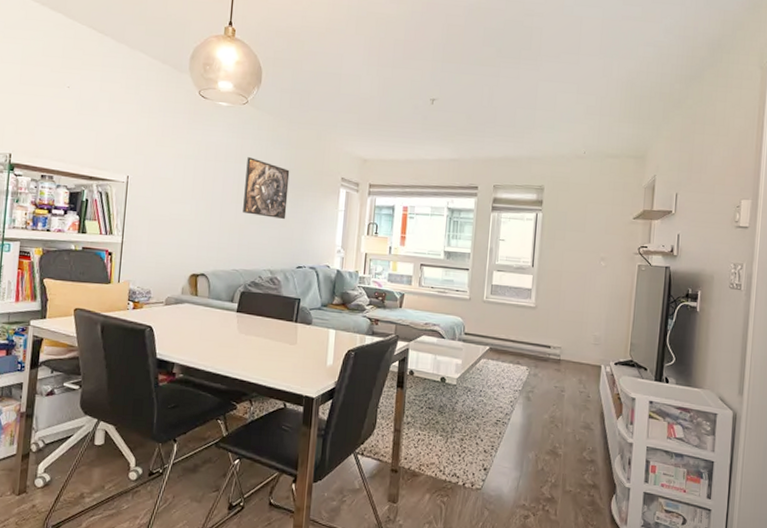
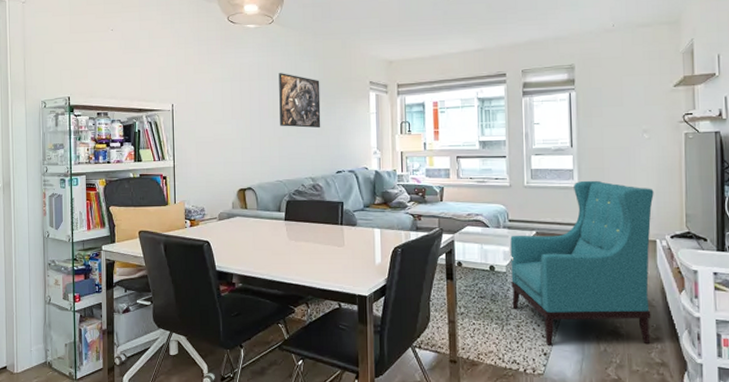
armchair: none [458,301,604,465] -> present [510,180,654,345]

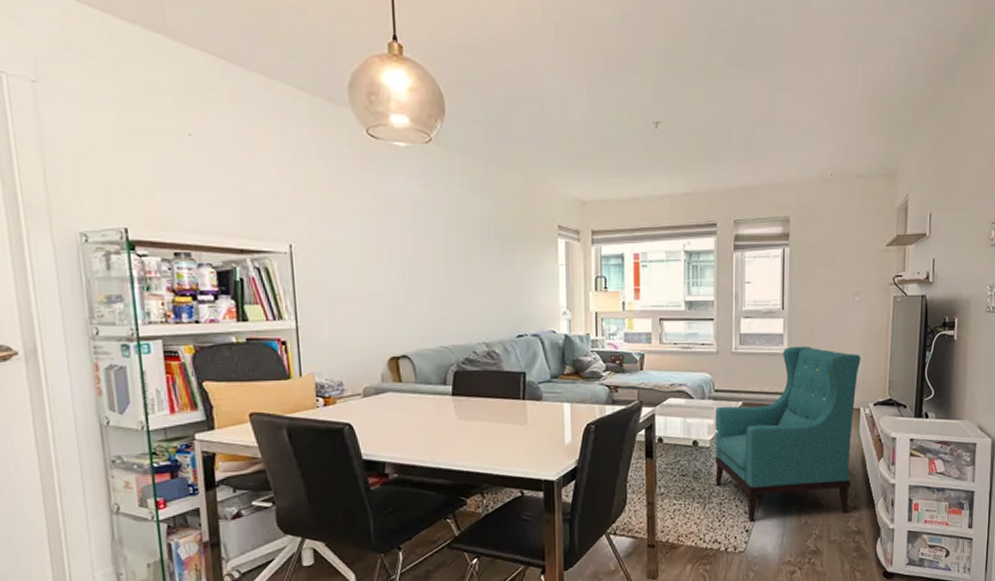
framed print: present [279,73,321,129] -> none [440,209,497,282]

